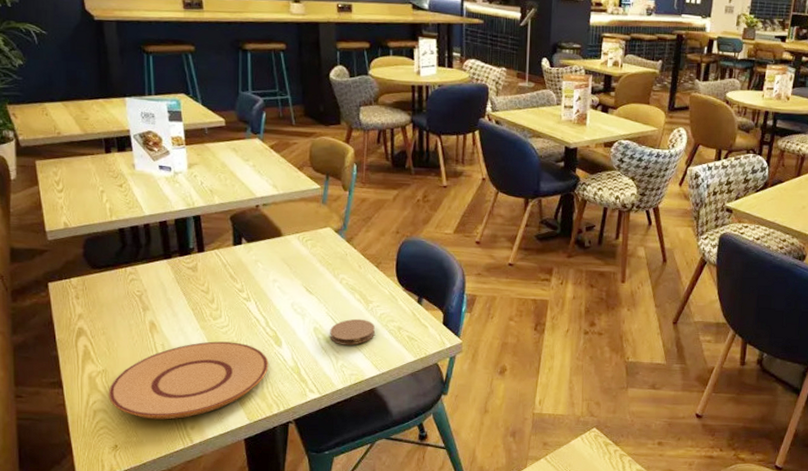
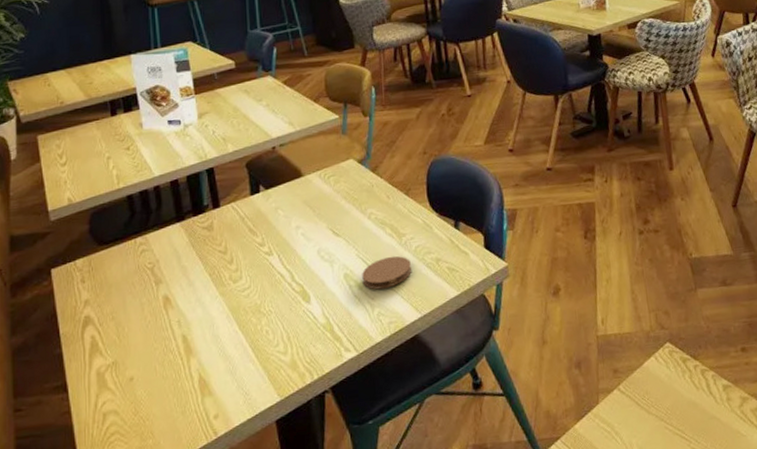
plate: present [108,341,269,420] -> none [119,305,298,414]

